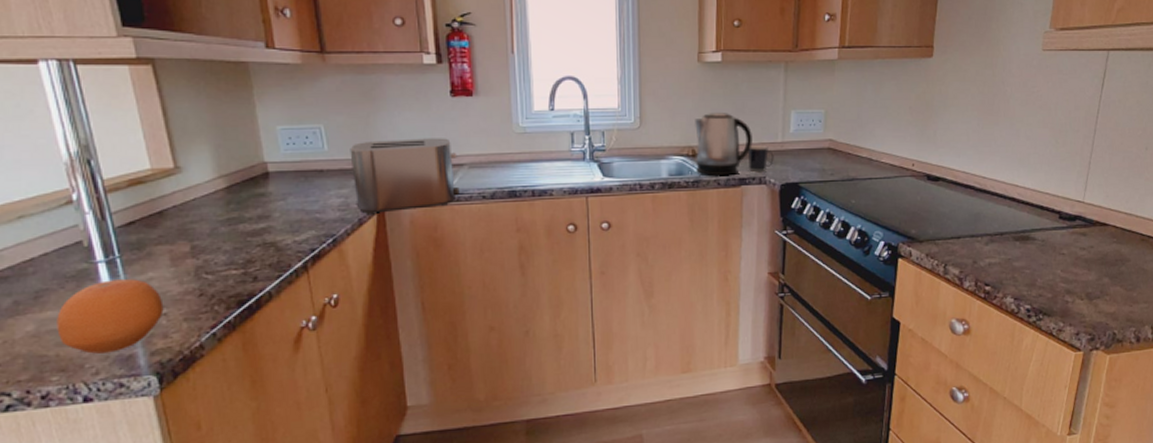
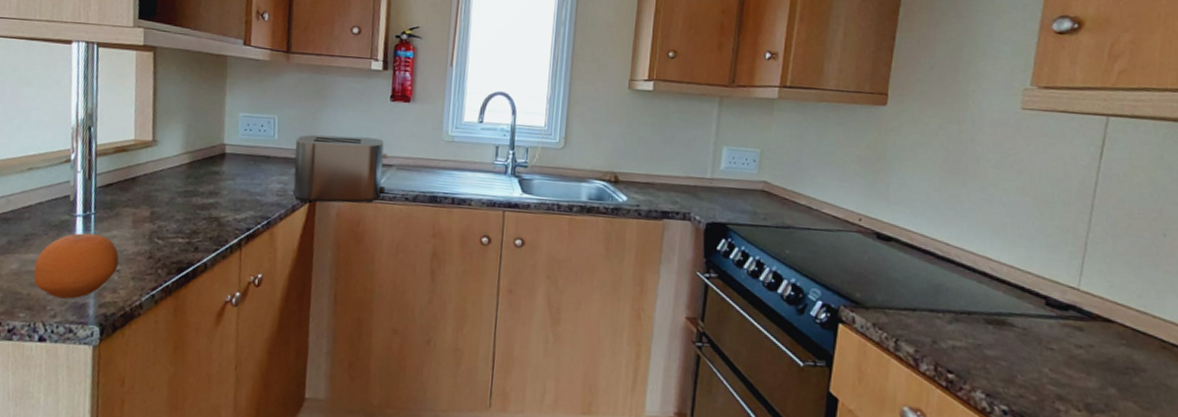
kettle: present [695,111,752,178] -> none [617,140,679,209]
mug: present [747,145,774,172] -> none [672,178,701,207]

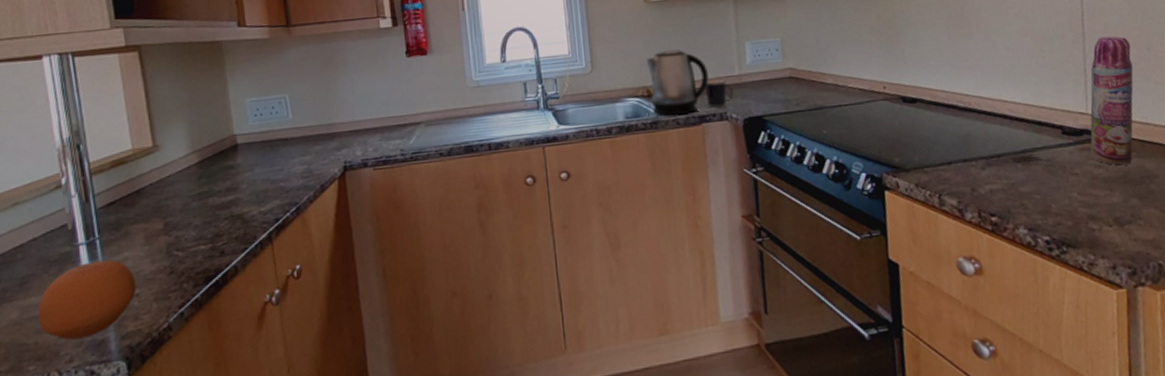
toaster: present [292,134,388,204] -> none [312,98,417,181]
kettle: none [617,140,679,209] -> present [647,49,709,118]
mug: none [672,178,701,207] -> present [704,79,734,108]
whipped cream can: none [1072,212,1144,352] -> present [1090,36,1134,165]

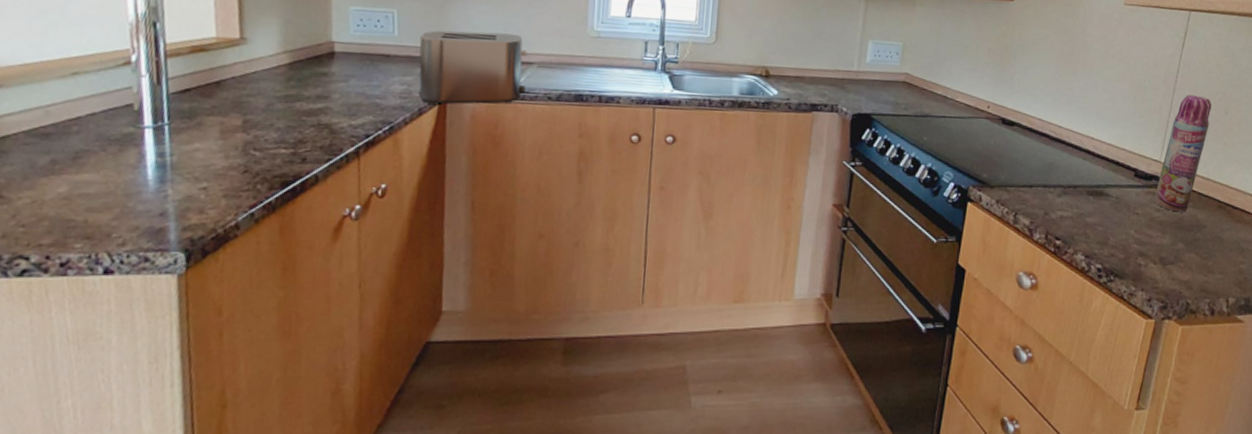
fruit: present [37,260,137,340] -> none [90,147,206,224]
toaster: none [312,98,417,181] -> present [418,30,528,106]
kettle: present [647,49,709,118] -> none [768,34,828,102]
mug: present [704,79,734,108] -> none [821,72,848,99]

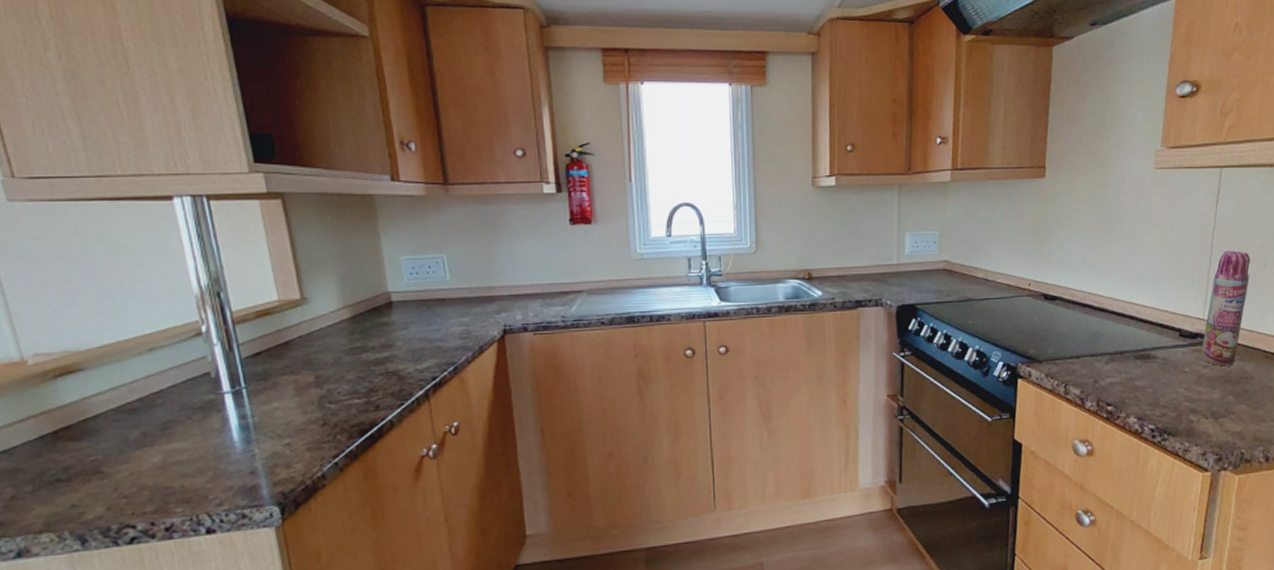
toaster: present [418,30,528,106] -> none [471,265,579,343]

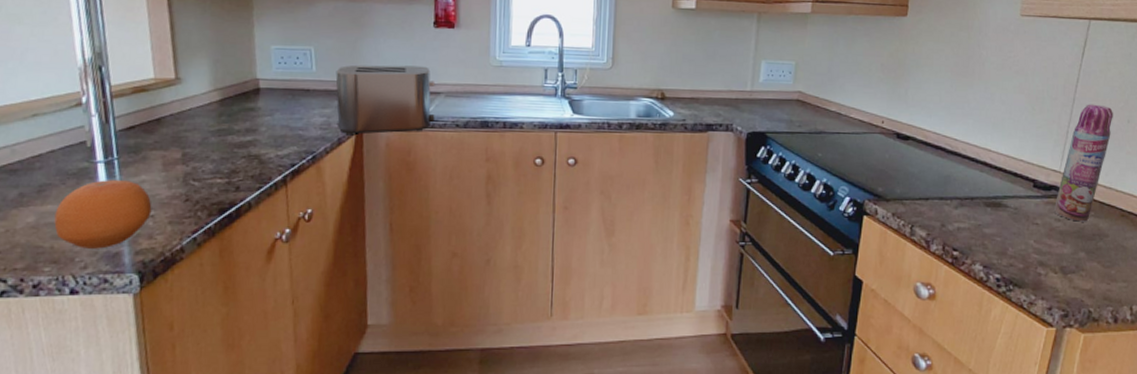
fruit: none [183,409,288,485] -> present [54,180,152,249]
toaster: none [471,265,579,343] -> present [335,65,436,136]

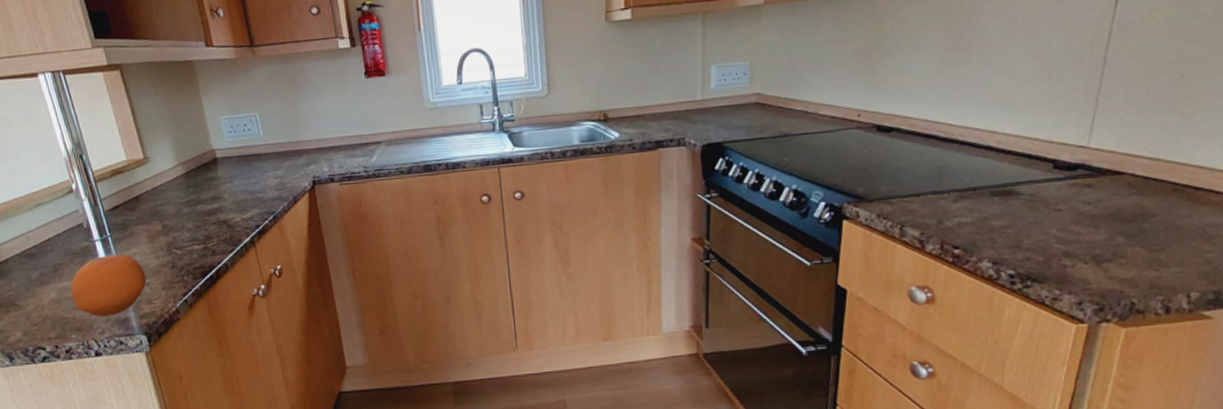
toaster: present [335,65,436,136] -> none [281,118,379,193]
whipped cream can: present [1053,104,1113,222] -> none [1081,61,1160,203]

